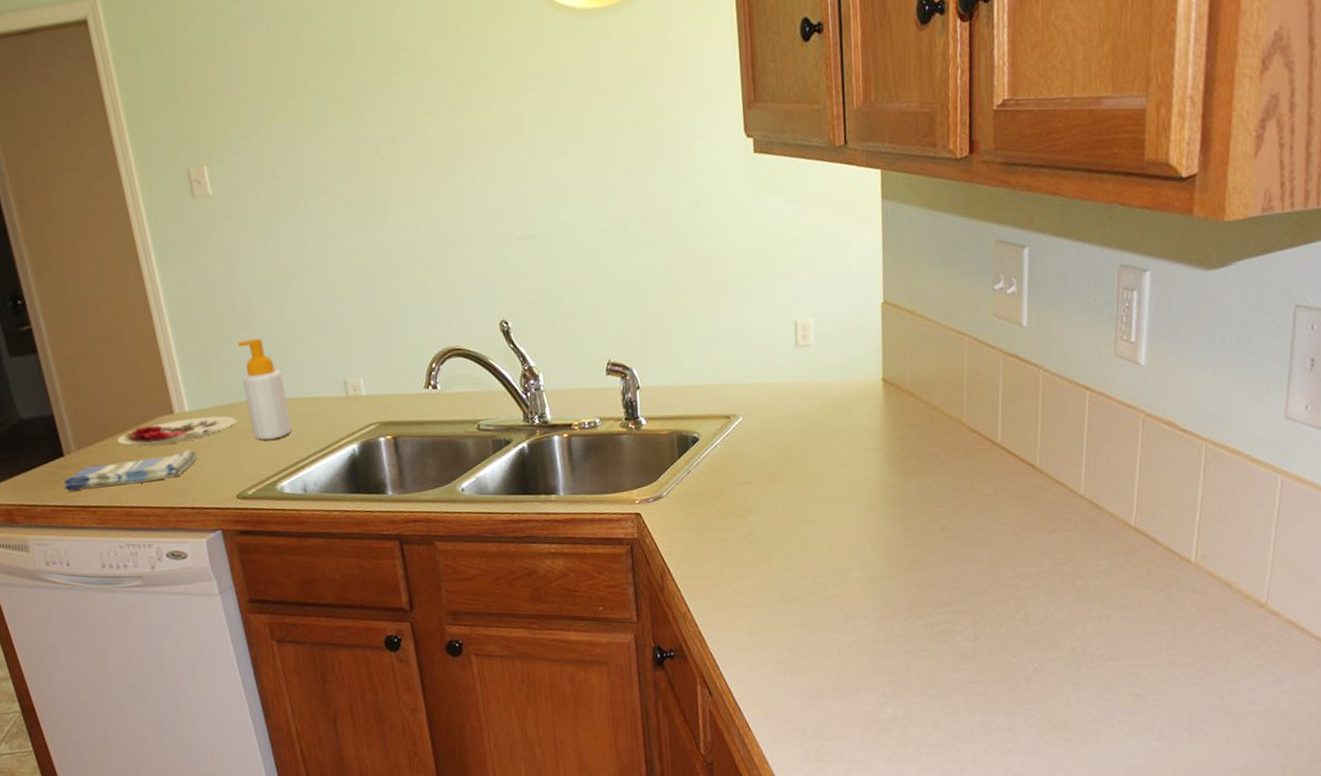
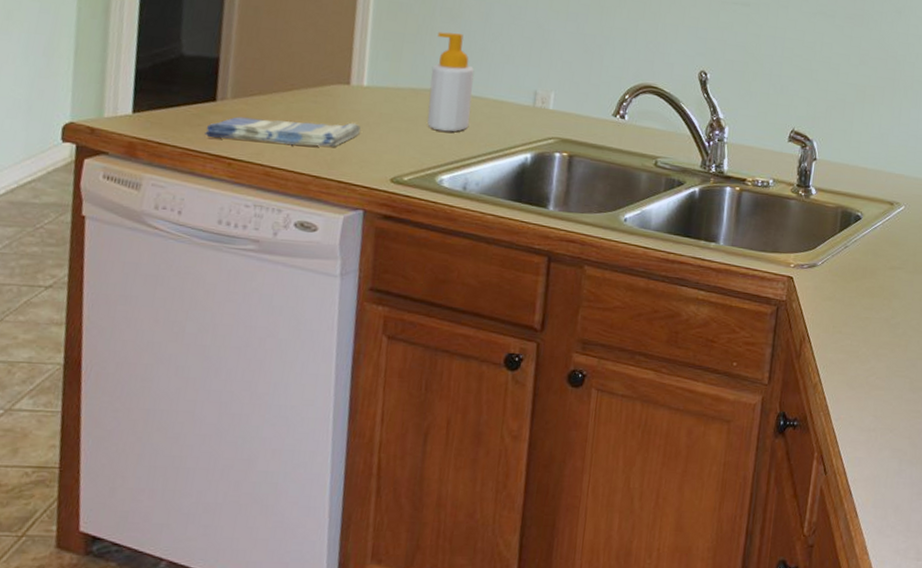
plate: present [117,415,237,446] -> none [280,90,414,114]

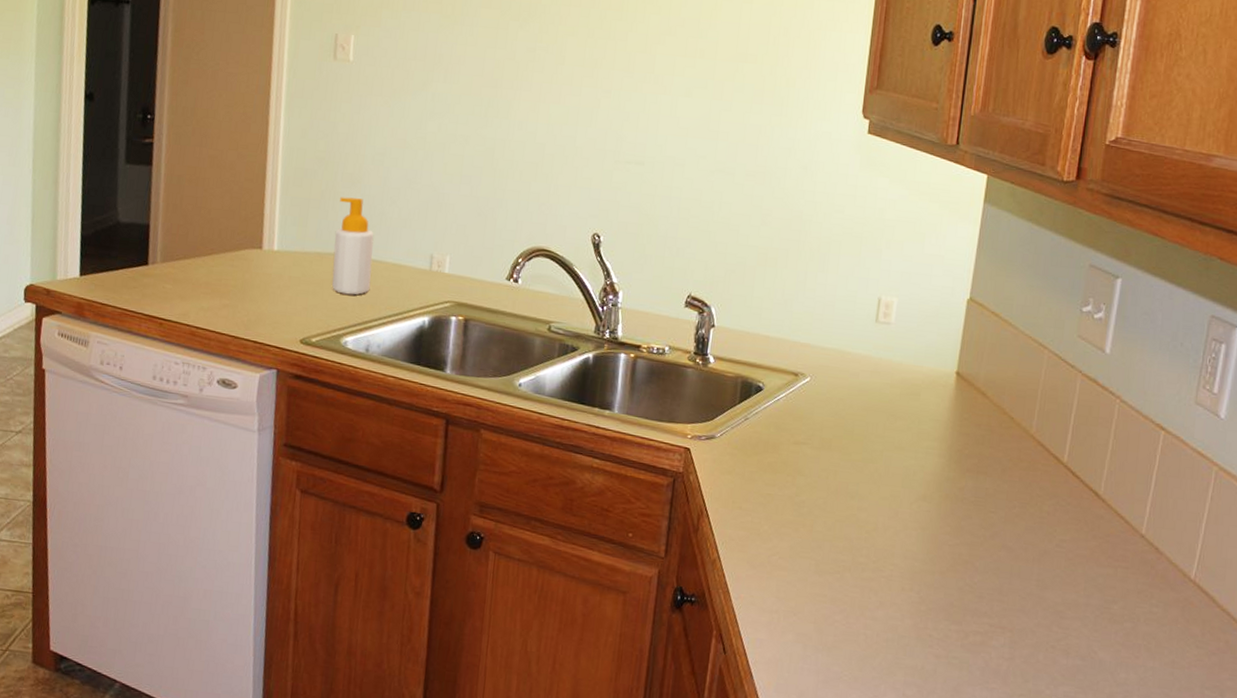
dish towel: present [205,117,361,147] -> none [139,279,273,309]

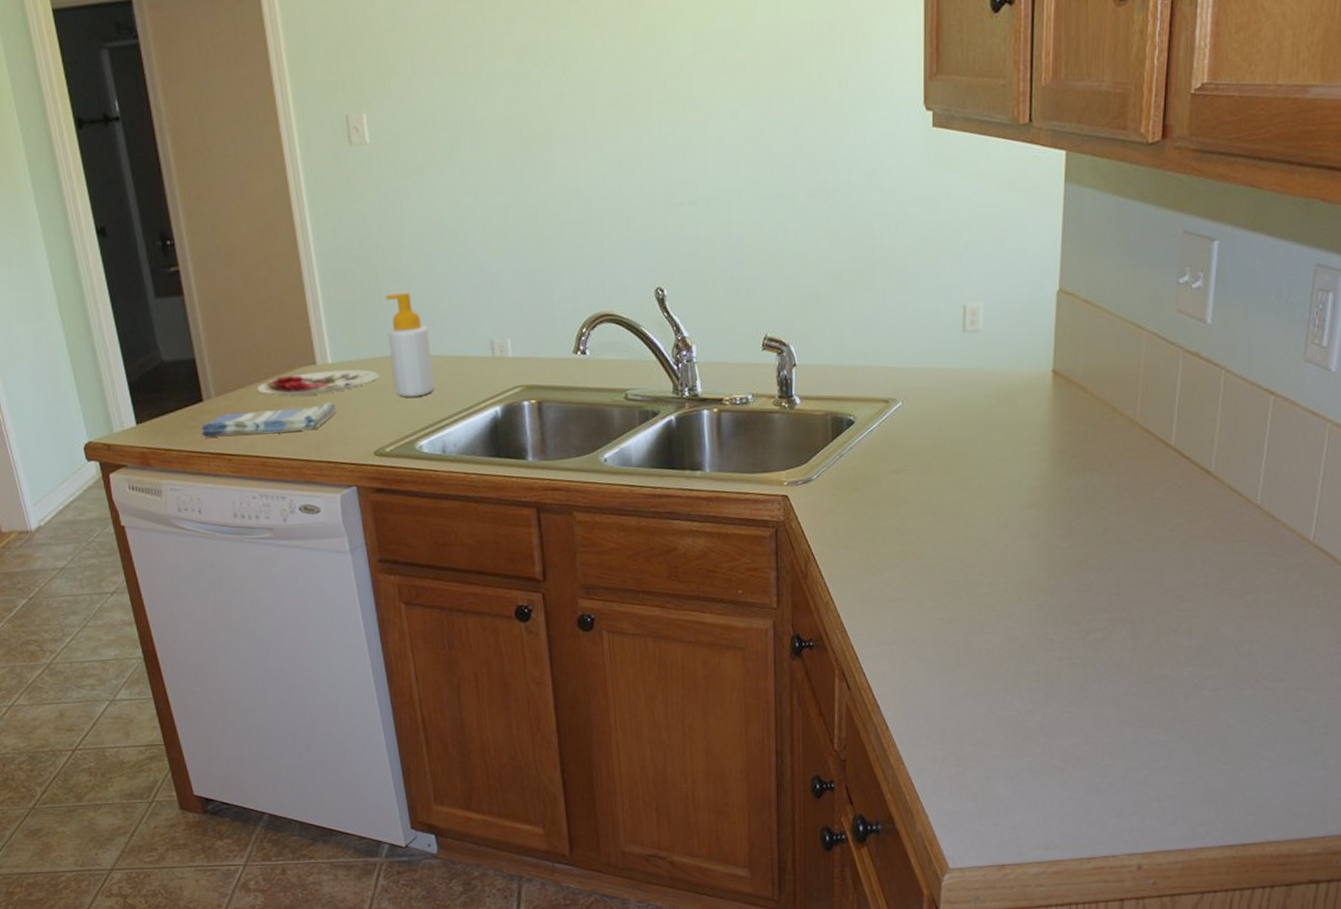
dish towel: none [139,279,273,309] -> present [201,402,336,437]
plate: none [202,255,320,277] -> present [257,369,379,396]

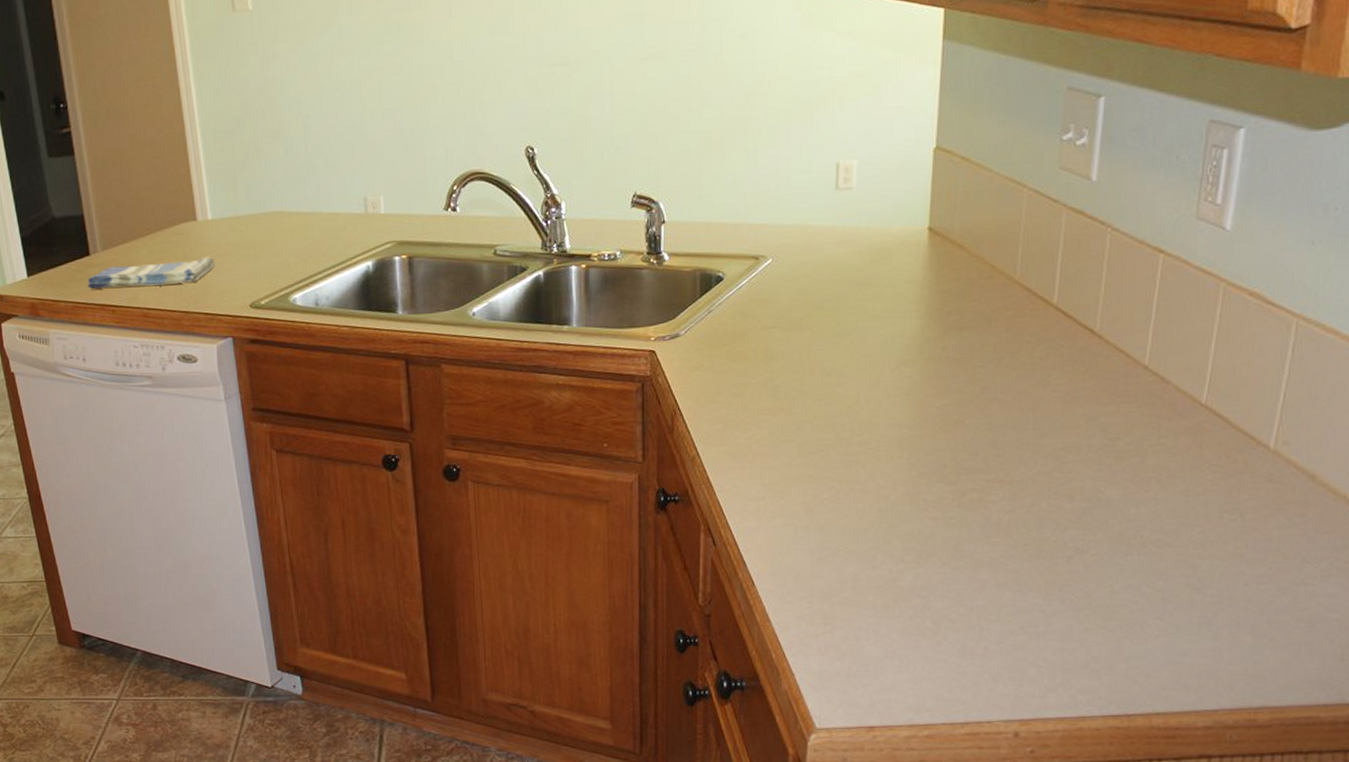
plate: present [257,369,379,396] -> none [141,225,256,250]
soap bottle: present [386,293,435,397] -> none [264,152,310,252]

